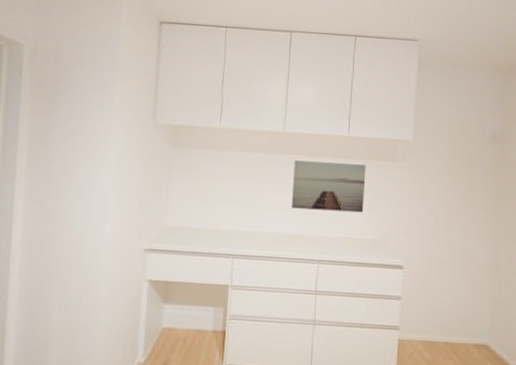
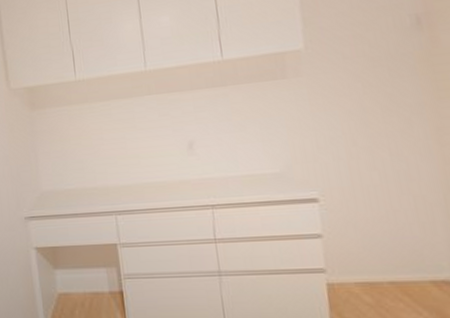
wall art: present [292,160,366,213] -> none [164,88,257,152]

